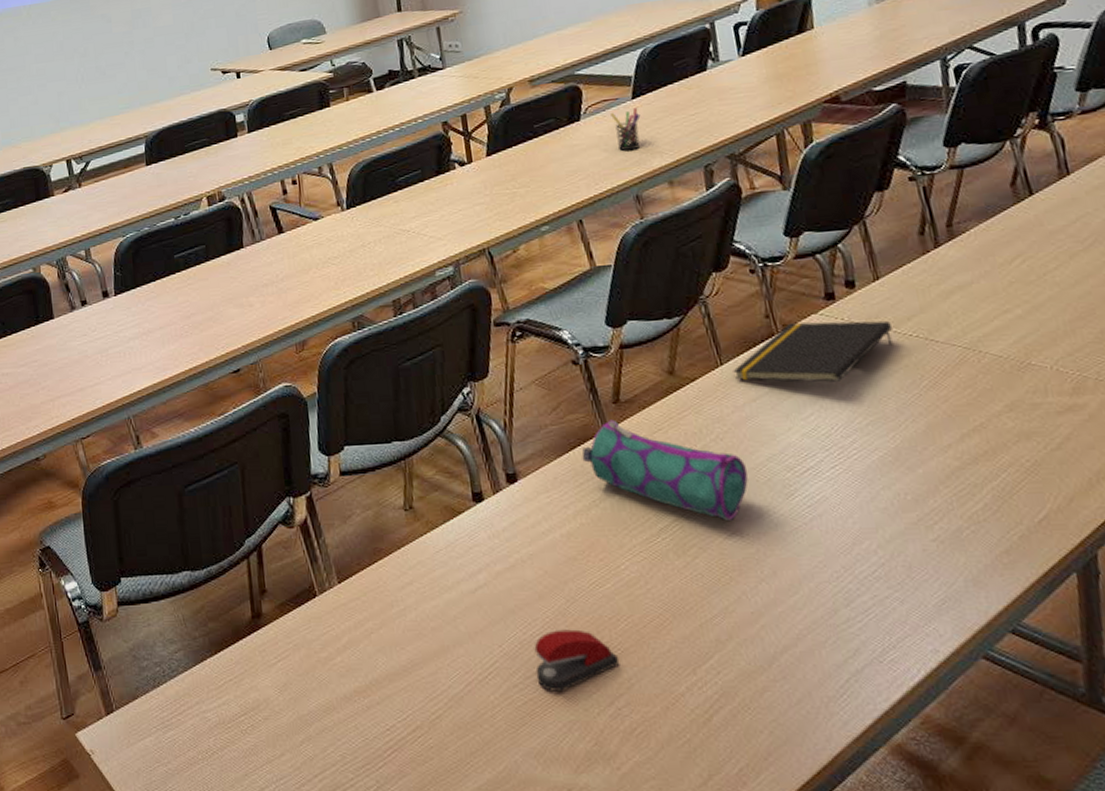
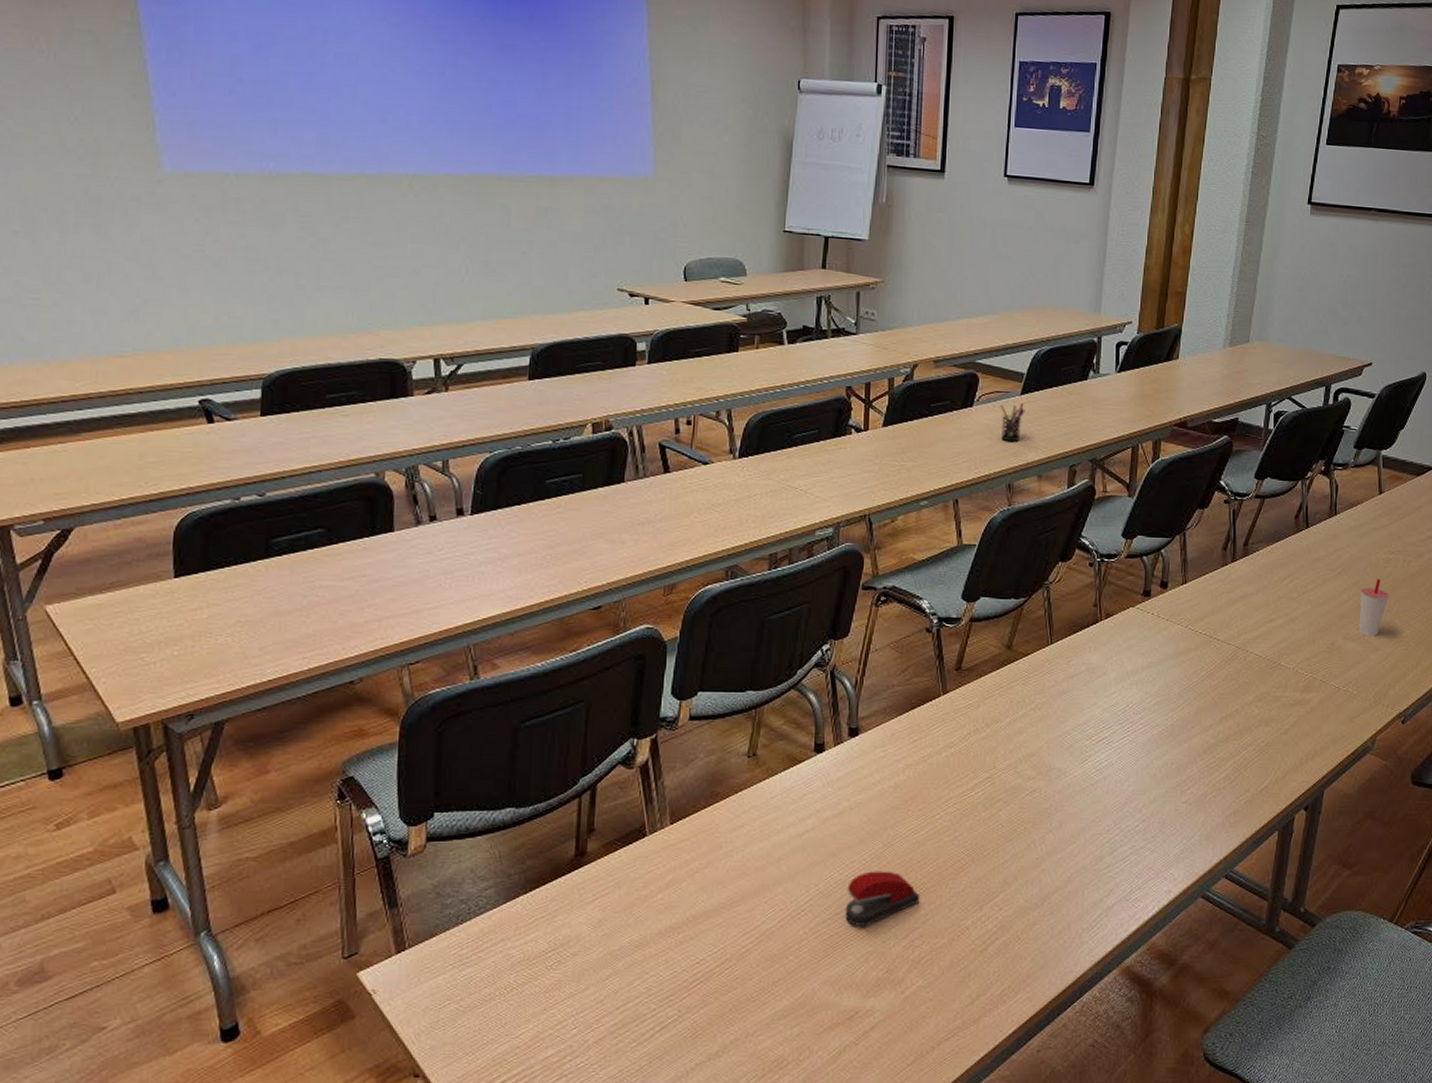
pencil case: present [581,419,749,520] -> none [920,685,1056,779]
notepad: present [733,320,893,382] -> none [1059,613,1188,666]

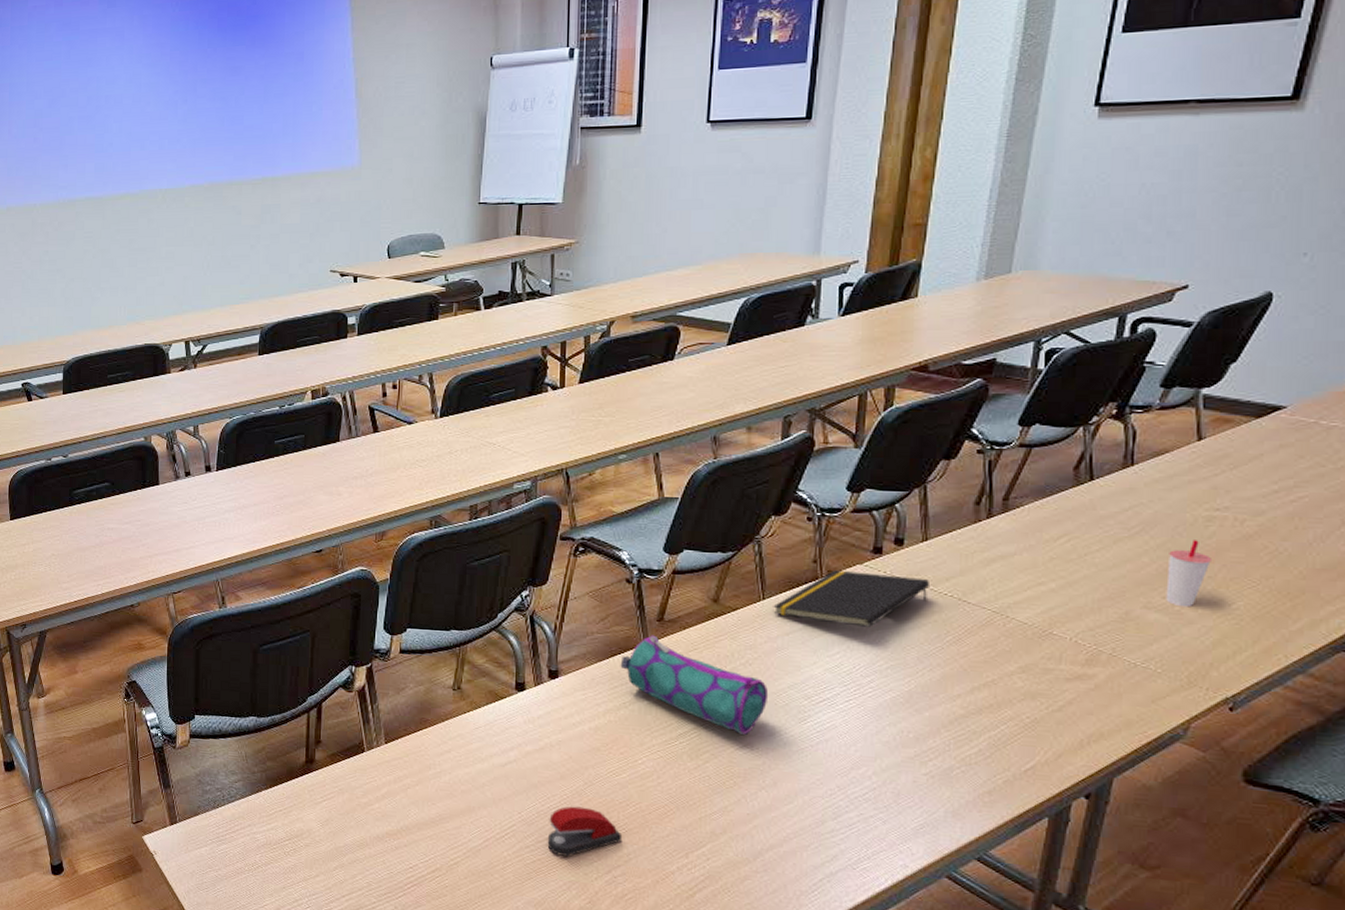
pencil case: none [920,685,1056,779] -> present [620,635,769,735]
pen holder: present [1000,403,1025,442] -> none [704,354,732,394]
notepad: none [1059,613,1188,666] -> present [773,569,929,627]

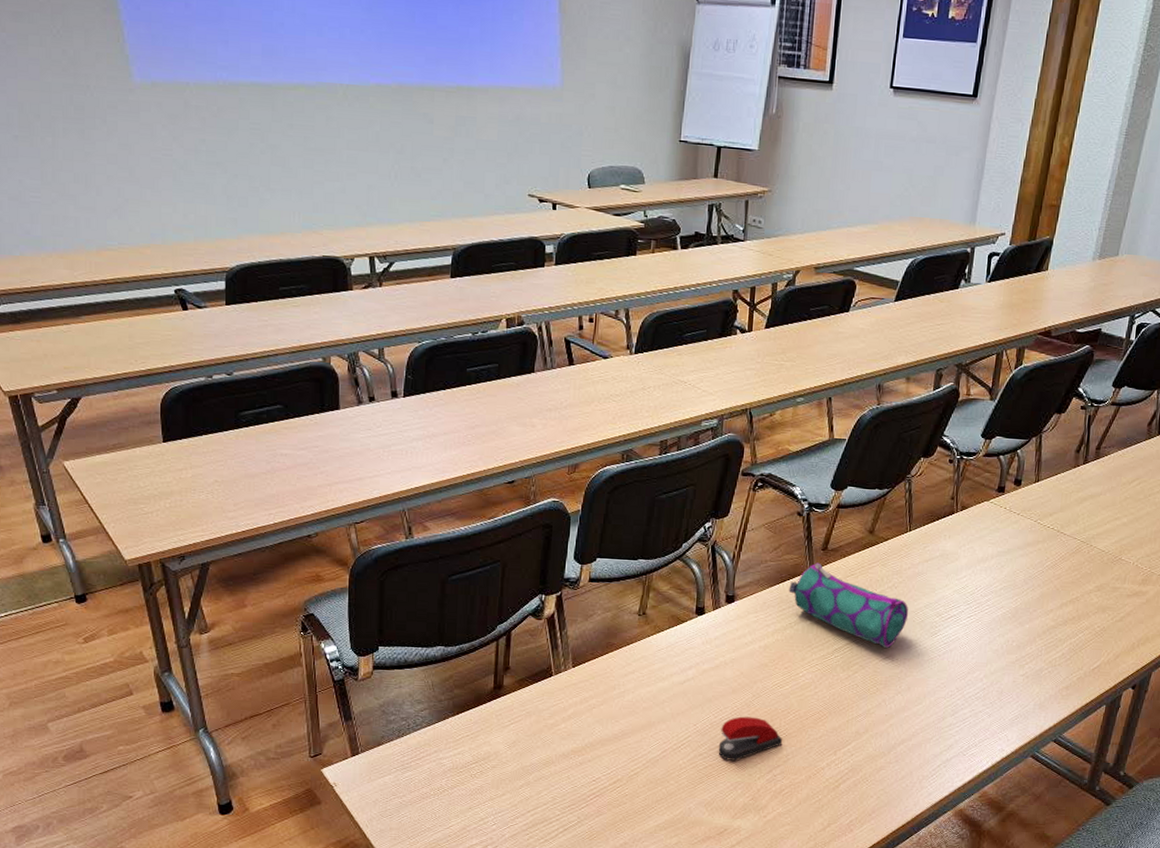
notepad: present [773,569,929,627] -> none [917,505,1038,555]

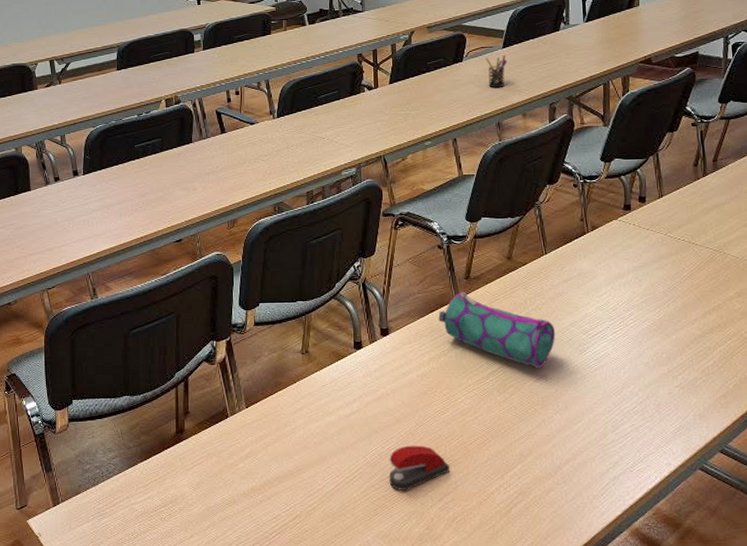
pen holder: none [873,309,898,346] -> present [485,55,508,88]

